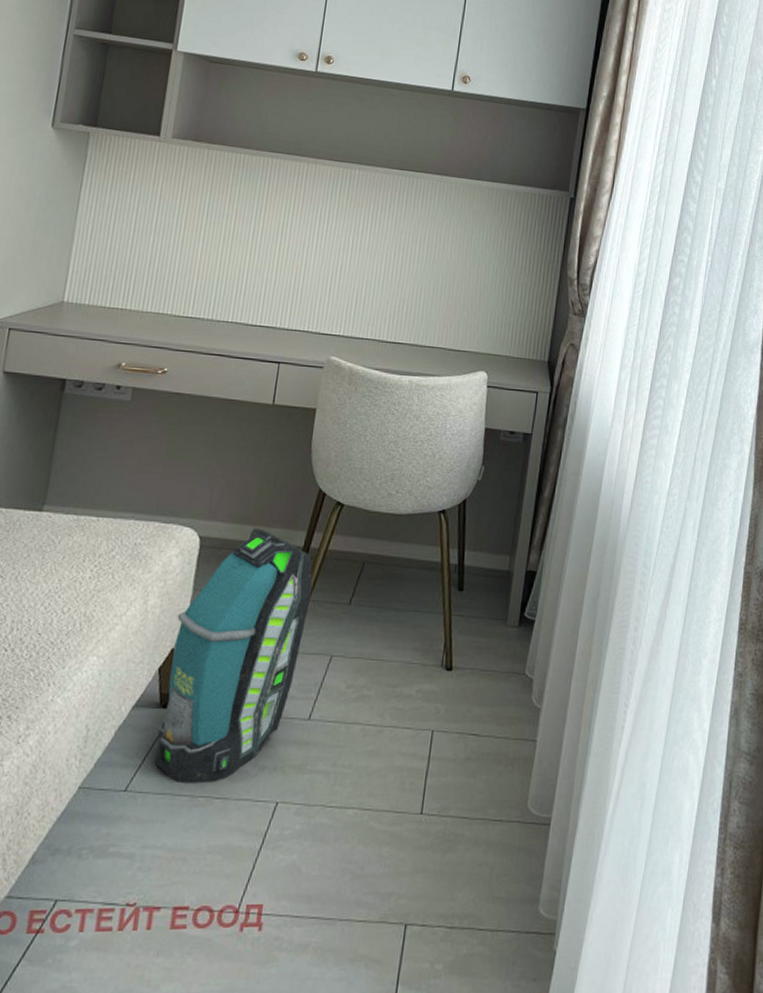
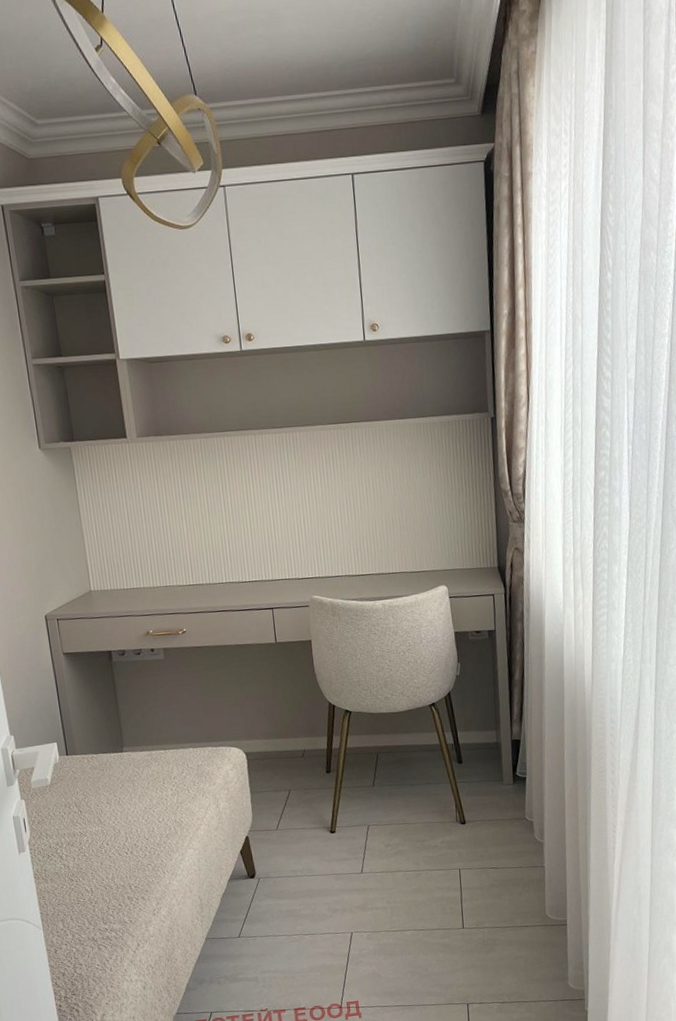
backpack: present [155,528,313,784] -> none [244,739,343,928]

